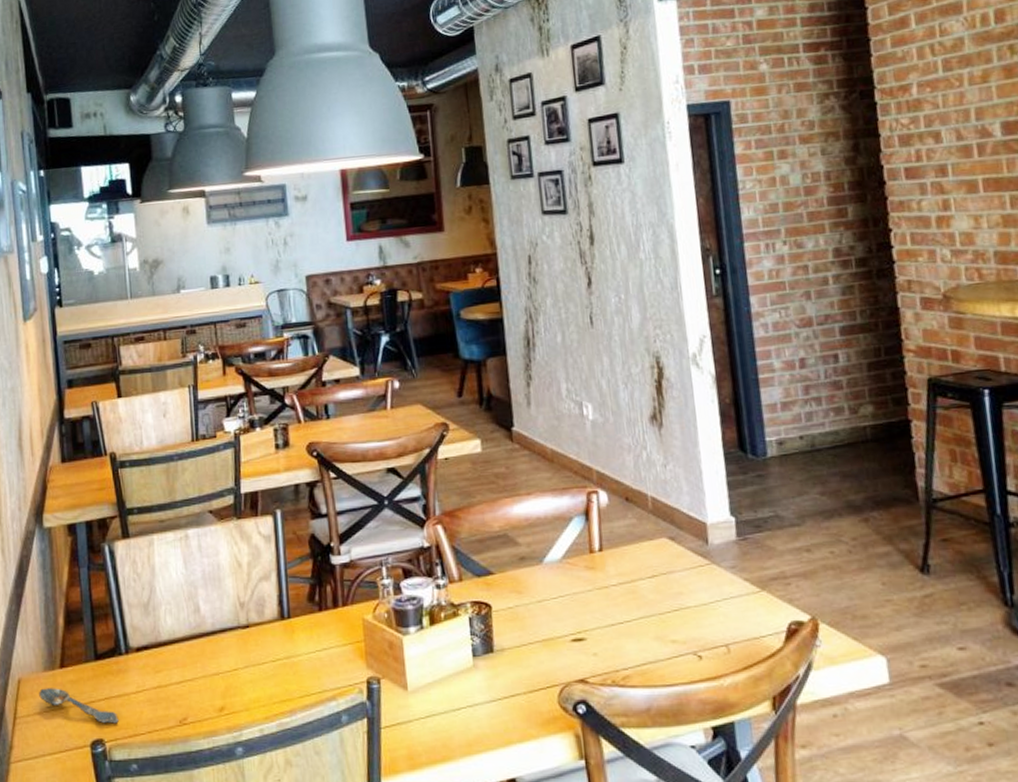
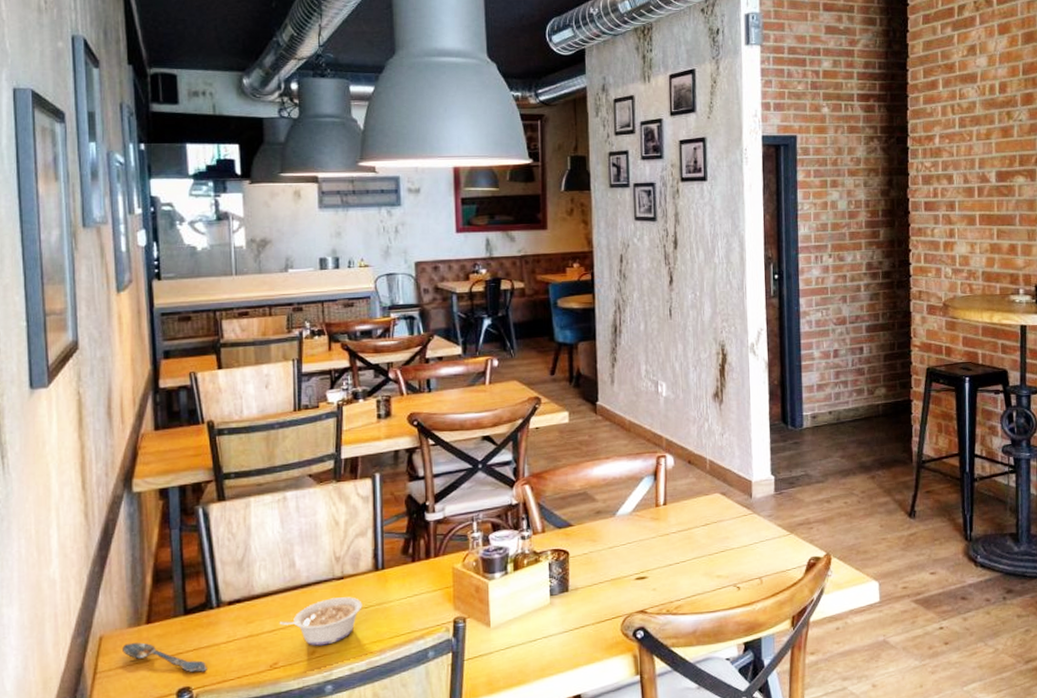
legume: none [186,648,270,702] -> present [279,597,362,646]

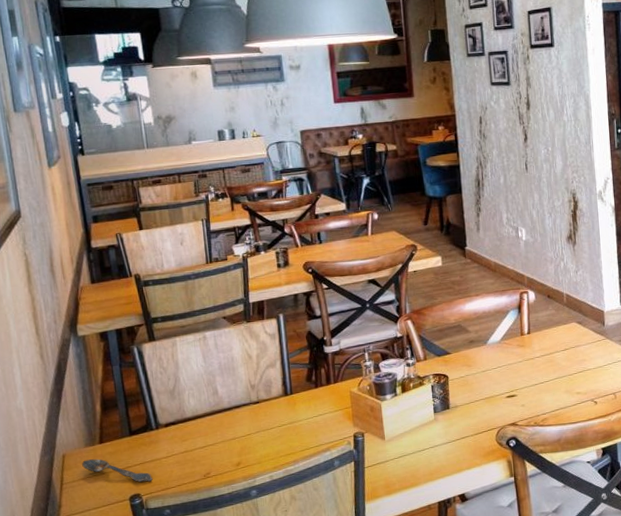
legume: present [279,597,362,646] -> none [208,417,277,459]

